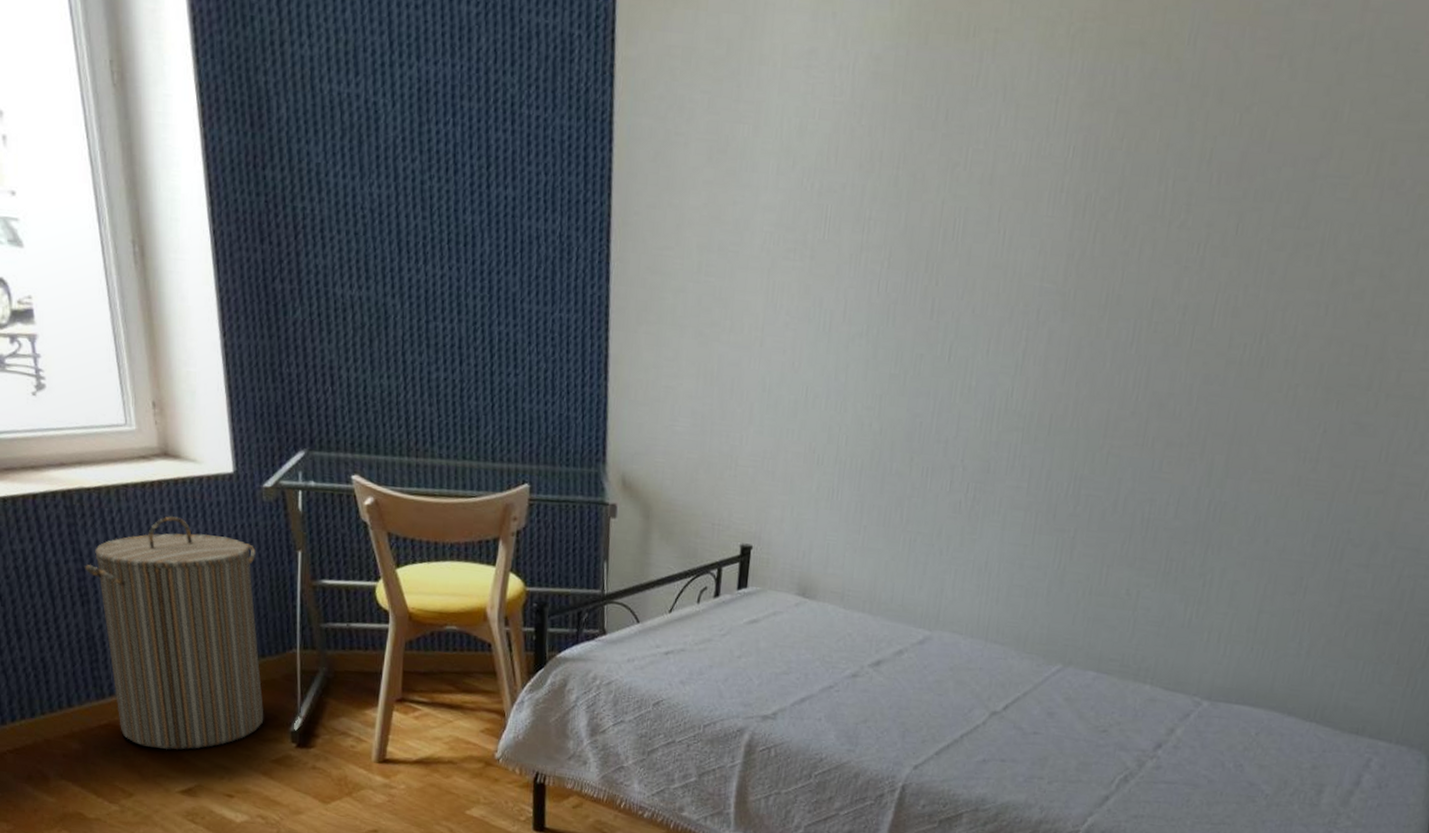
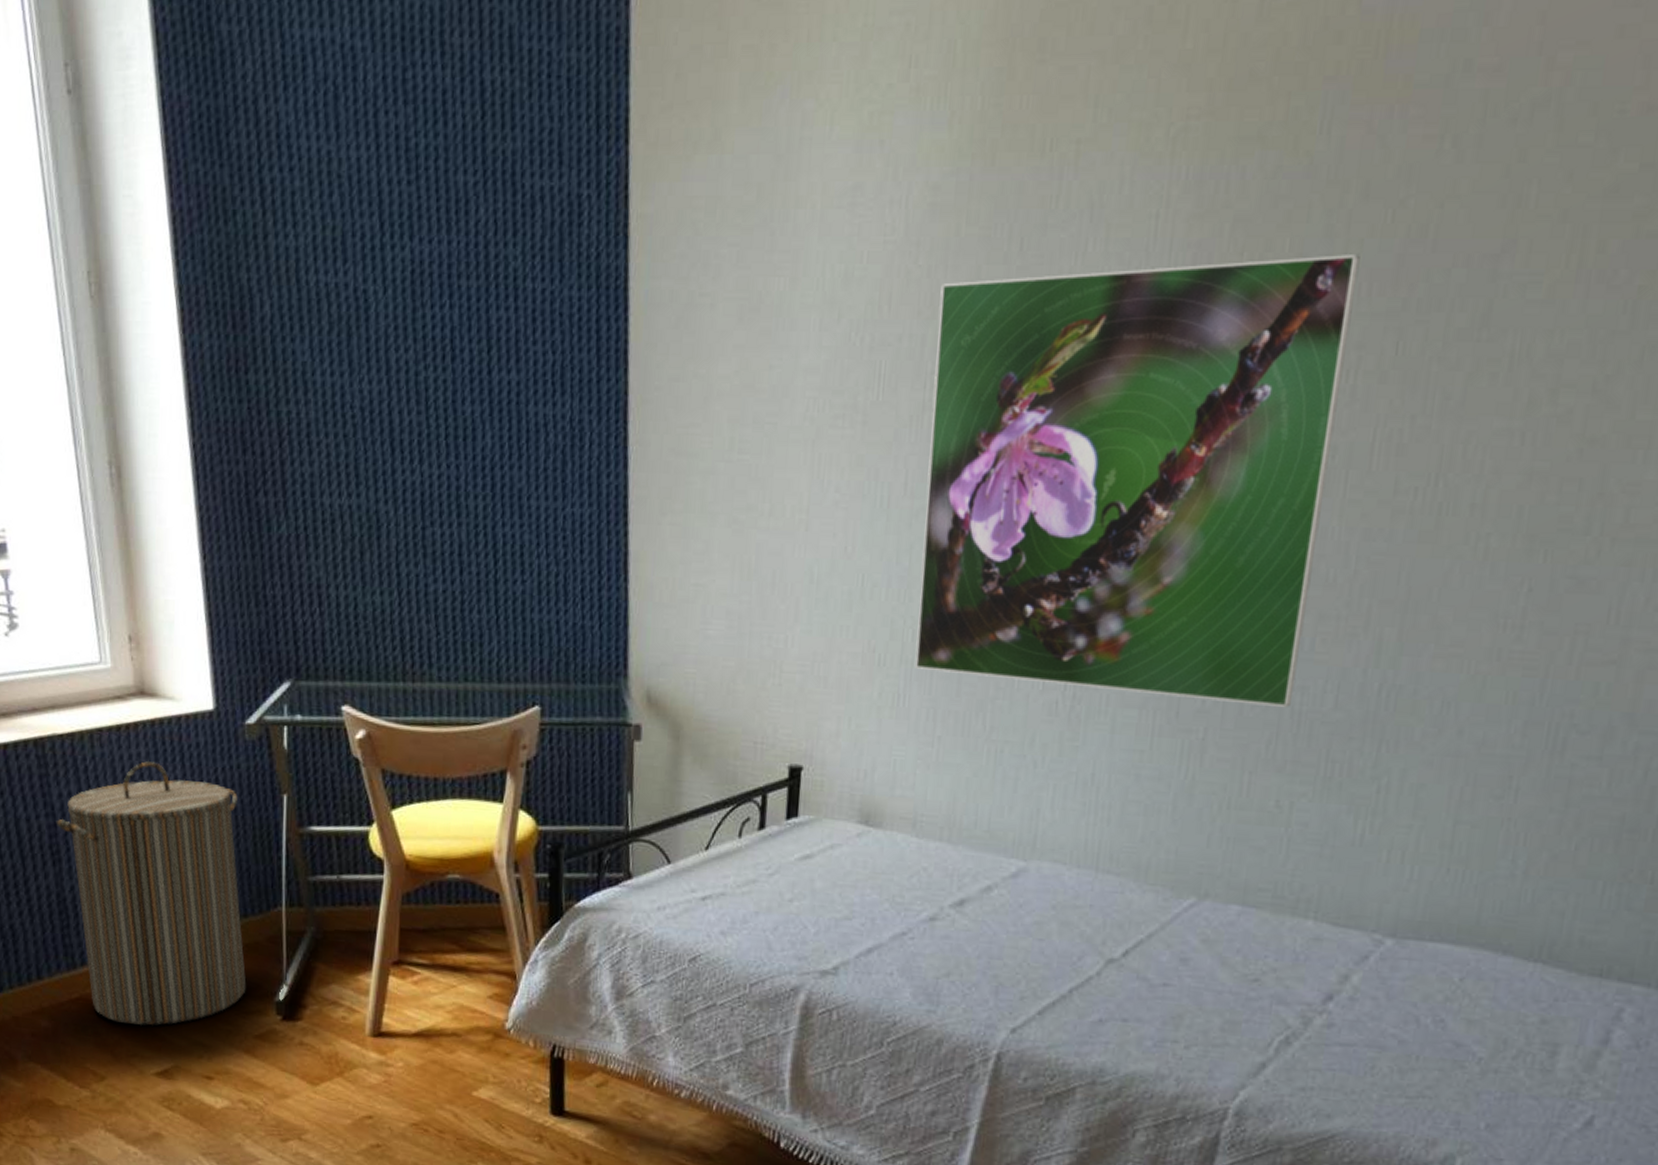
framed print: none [847,142,1213,516] -> present [914,255,1360,708]

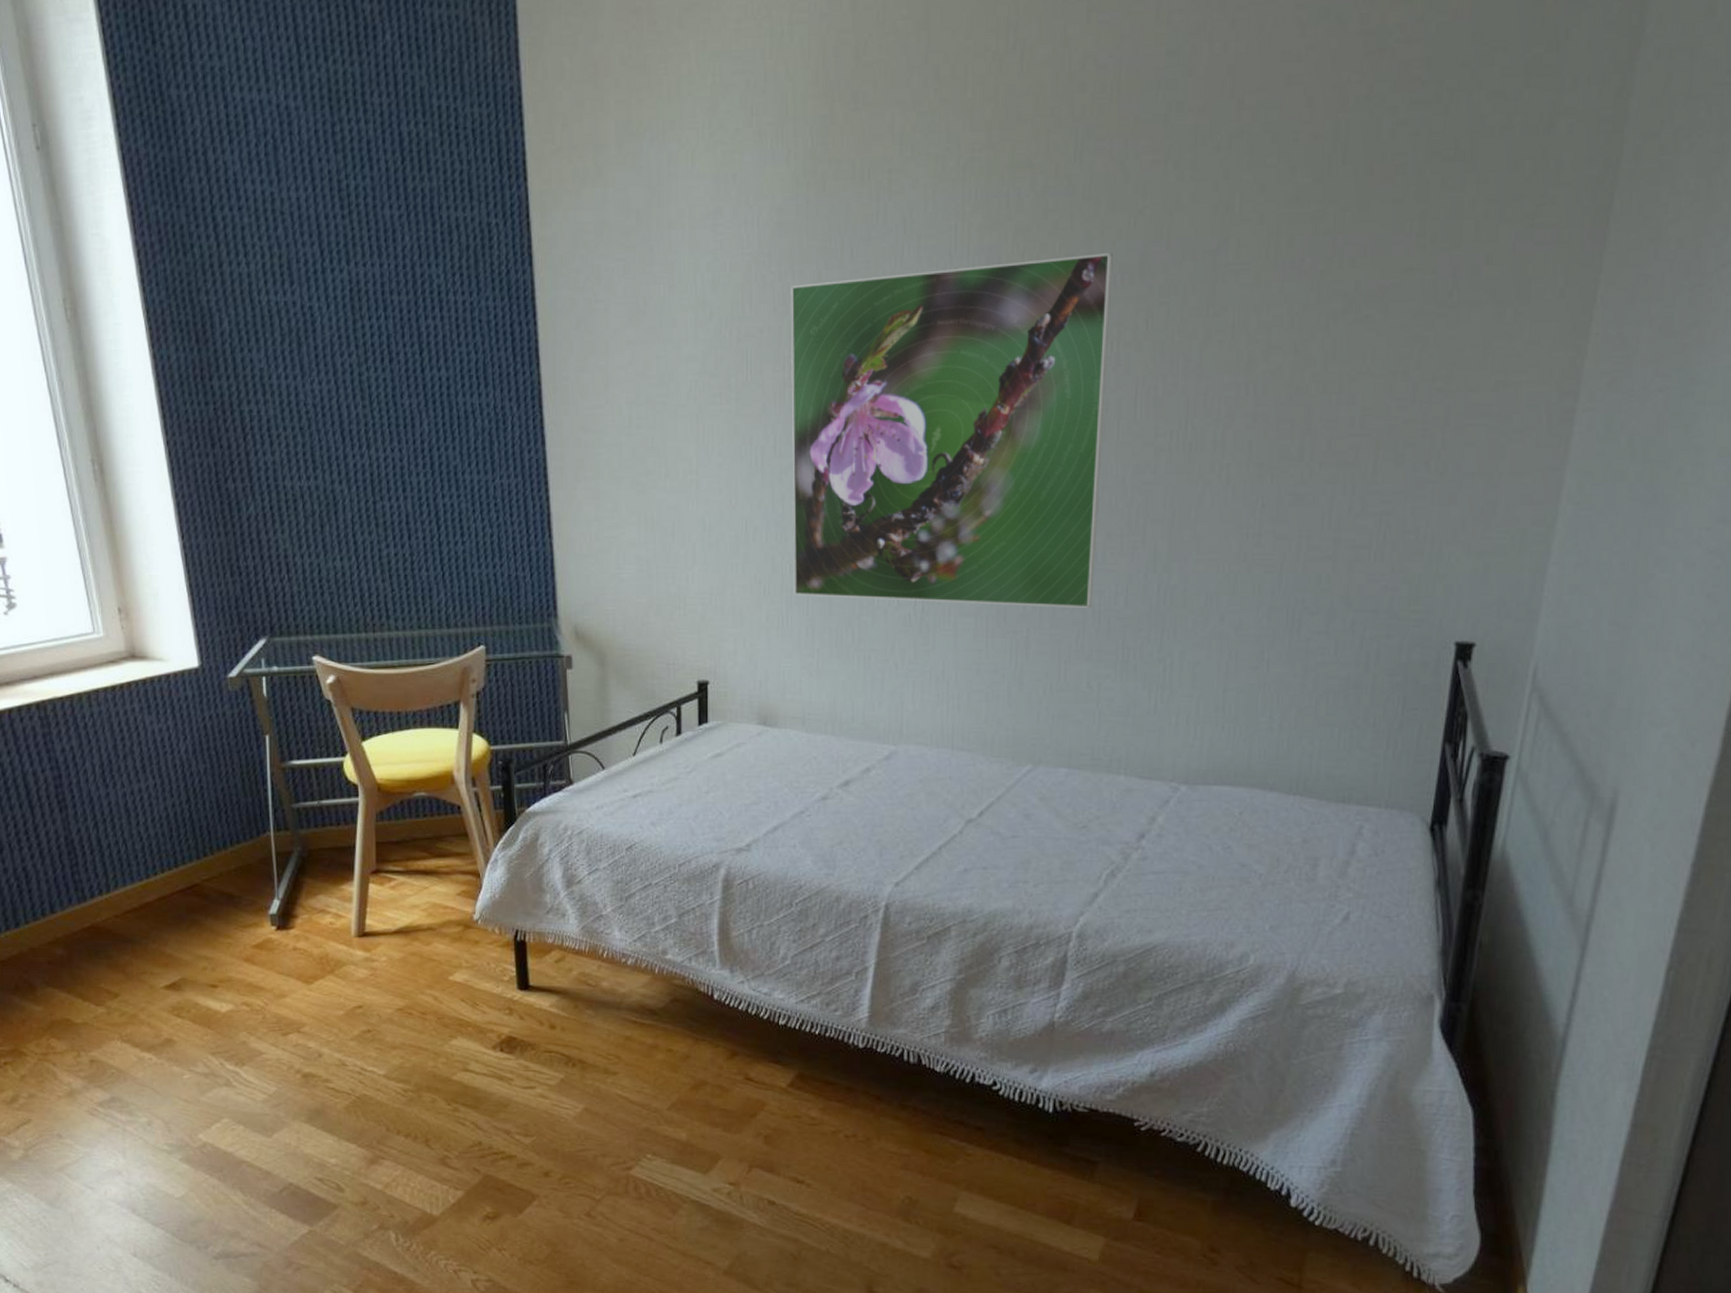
laundry hamper: present [56,761,247,1026] -> none [60,715,243,945]

